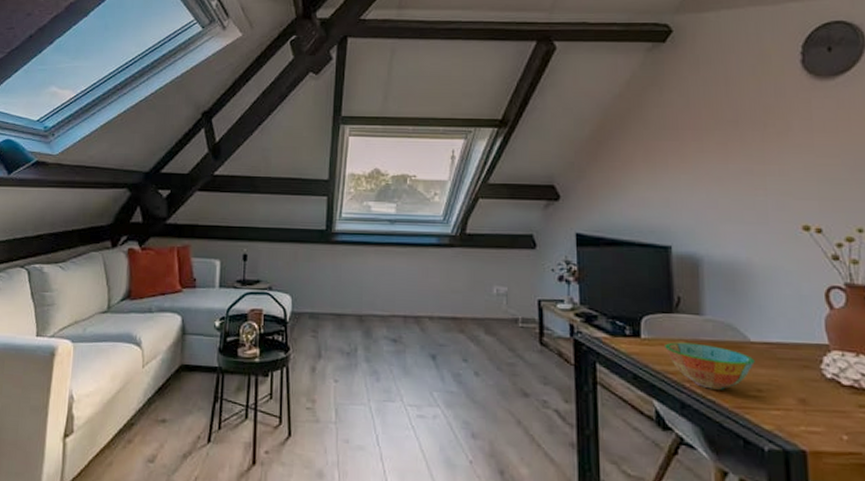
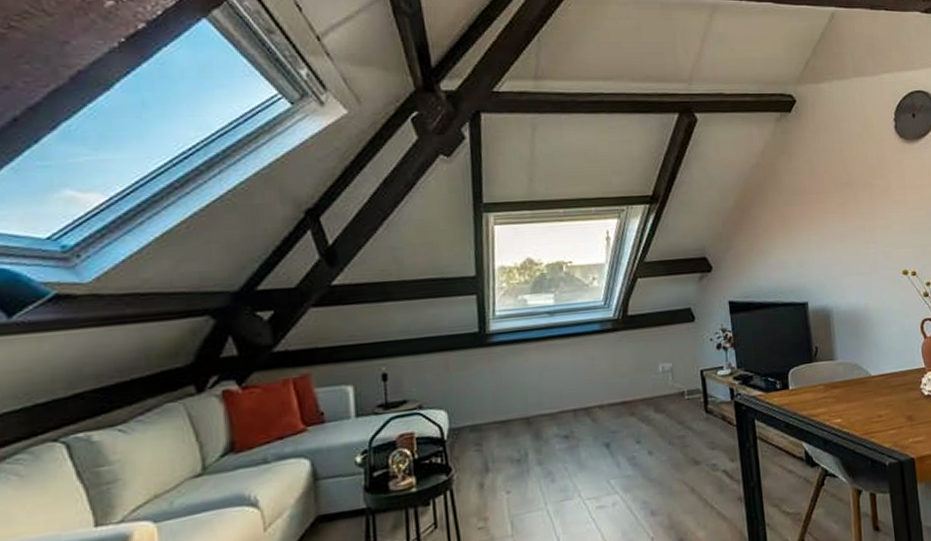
bowl: present [665,342,755,390] -> none [808,385,876,423]

